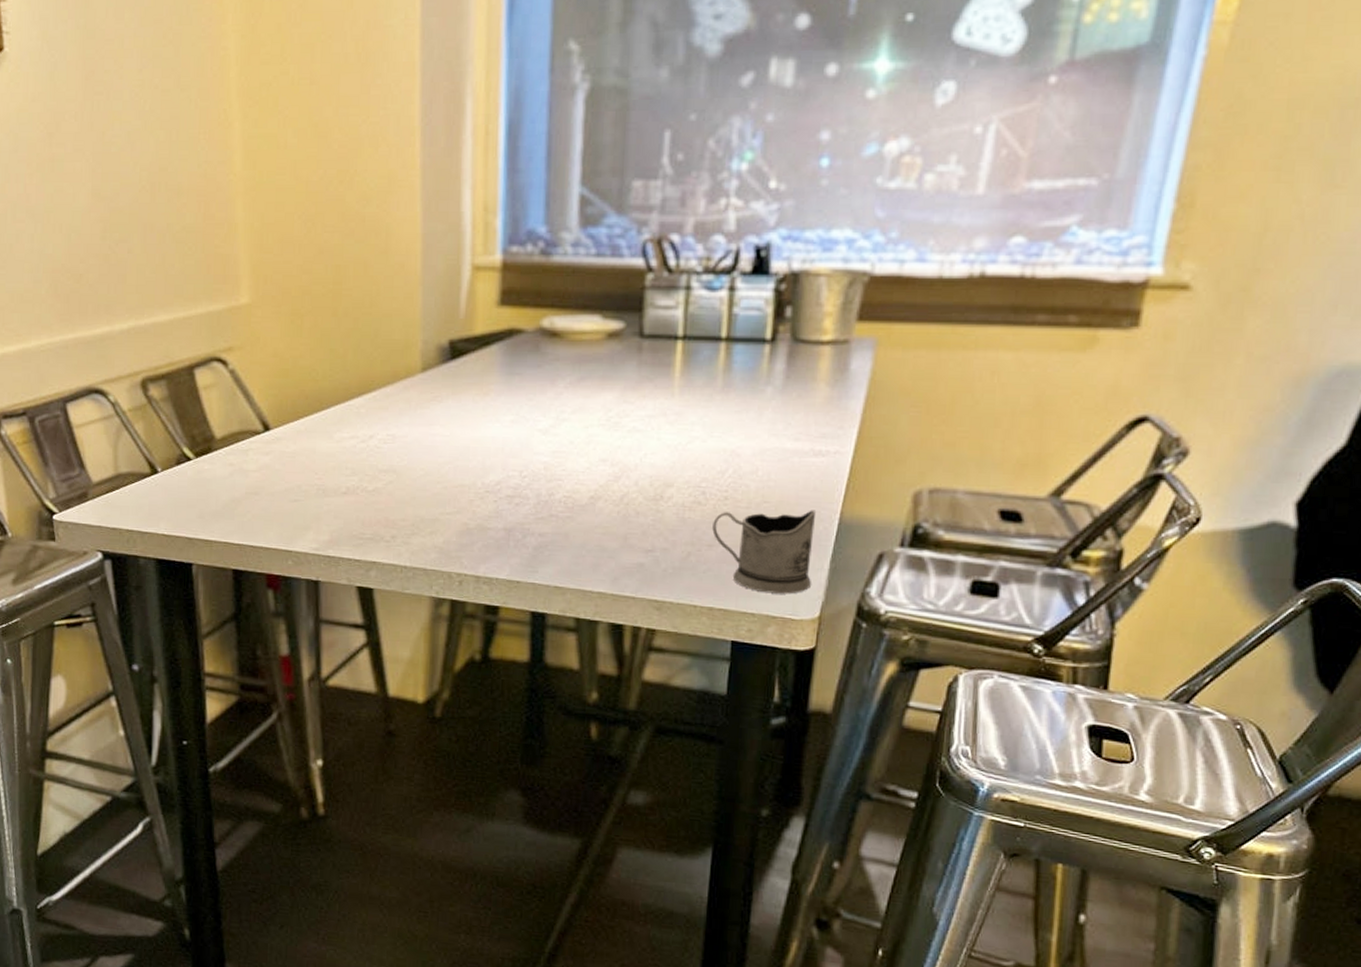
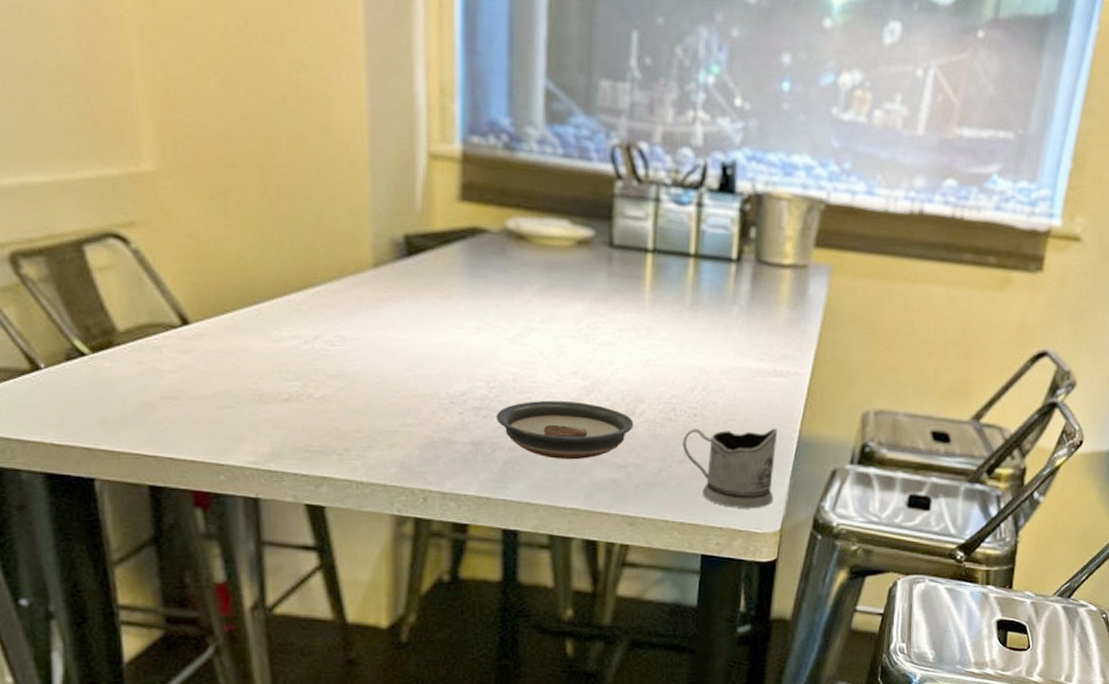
saucer: none [527,487,662,545] -> present [495,400,634,460]

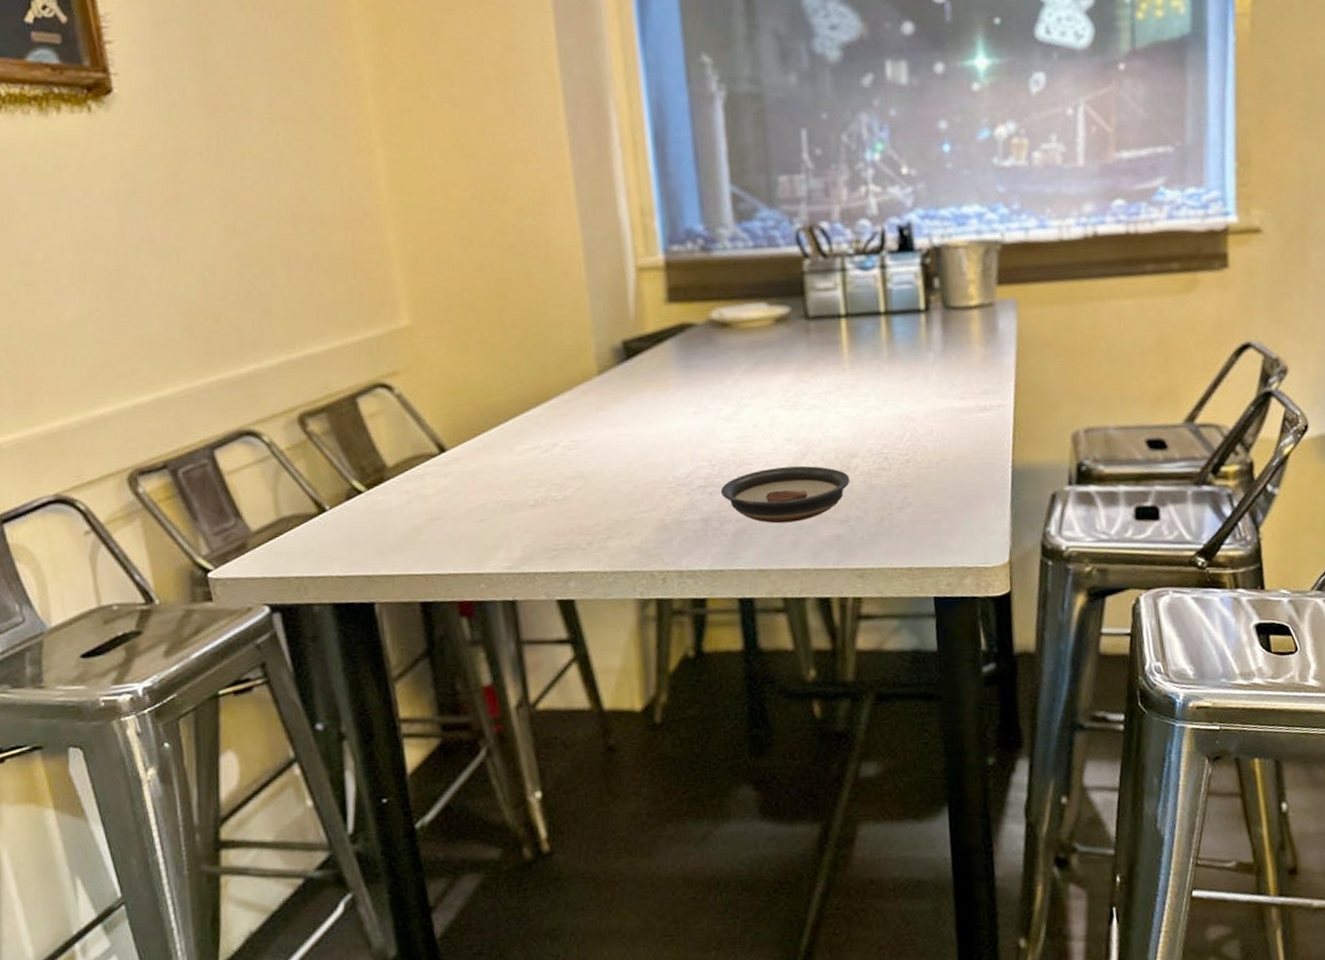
tea glass holder: present [683,428,778,509] -> none [899,461,997,546]

